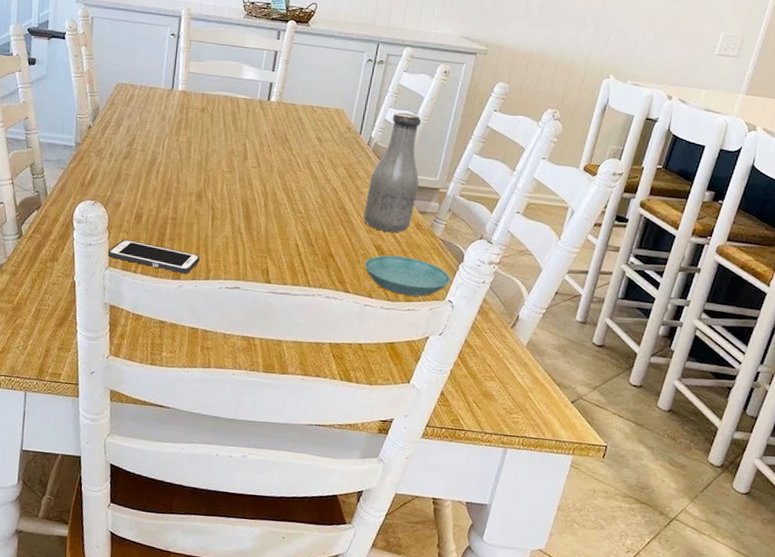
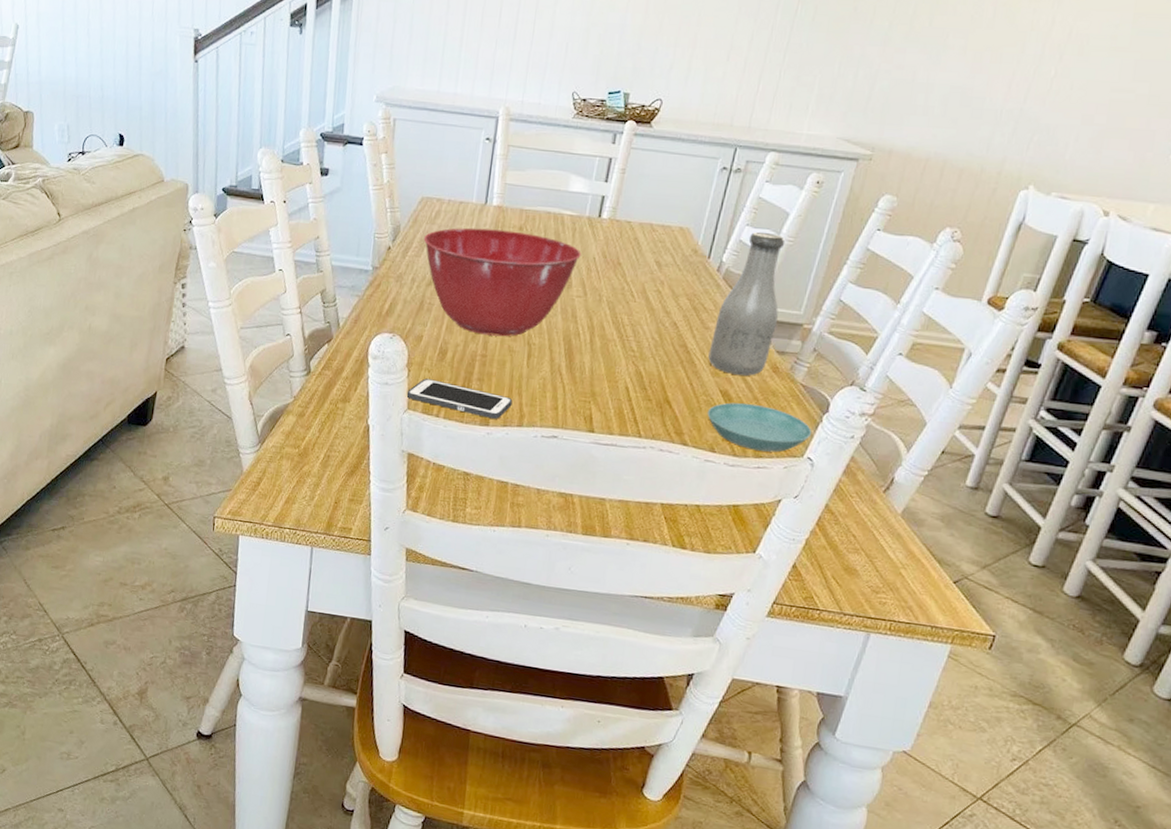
mixing bowl: none [119,109,255,202] -> present [423,227,581,337]

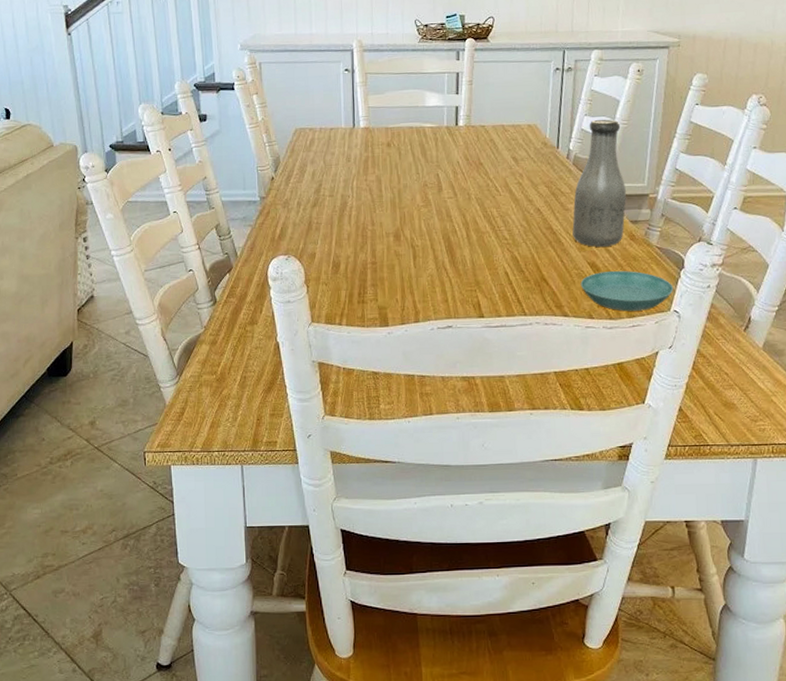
cell phone: present [406,378,513,419] -> none [309,291,407,319]
mixing bowl: present [423,227,581,337] -> none [302,148,446,244]

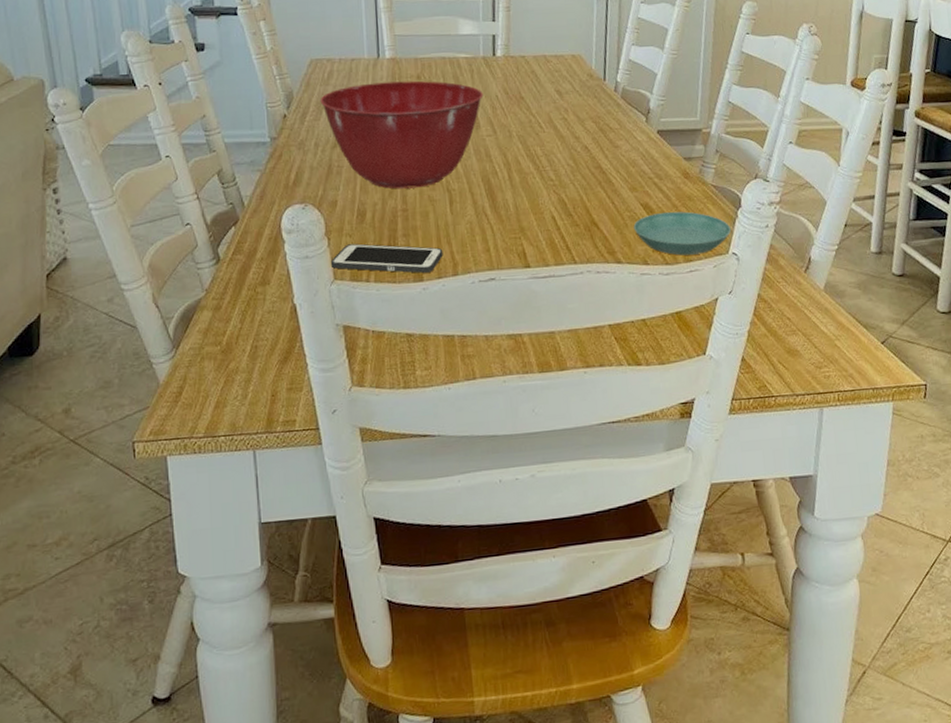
mixing bowl: none [302,148,446,244] -> present [320,80,484,189]
cell phone: none [309,291,407,319] -> present [330,243,443,273]
bottle: present [572,119,626,247] -> none [623,49,679,187]

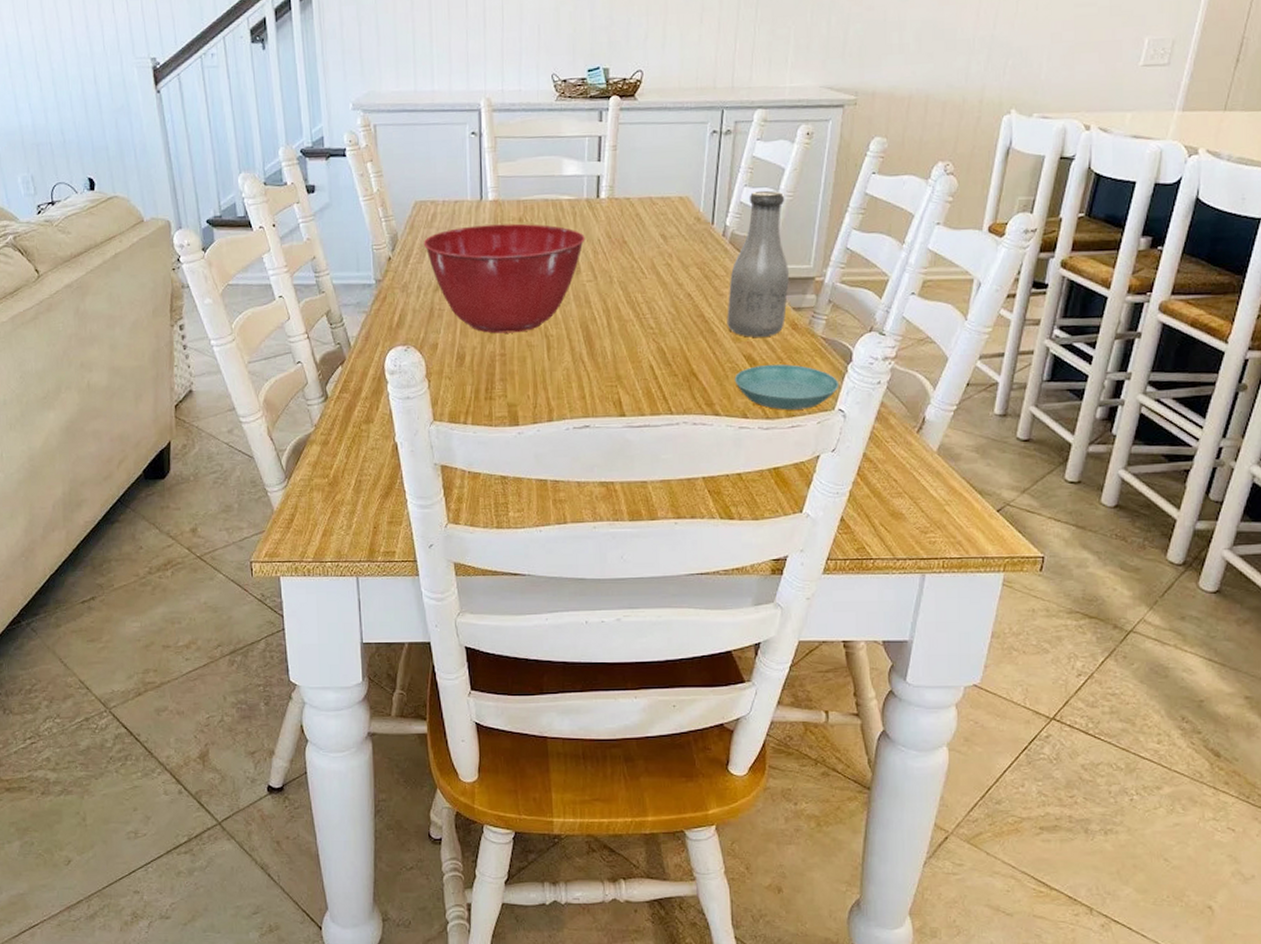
cell phone: present [330,243,443,273] -> none [430,386,539,418]
bottle: none [623,49,679,187] -> present [727,190,789,337]

